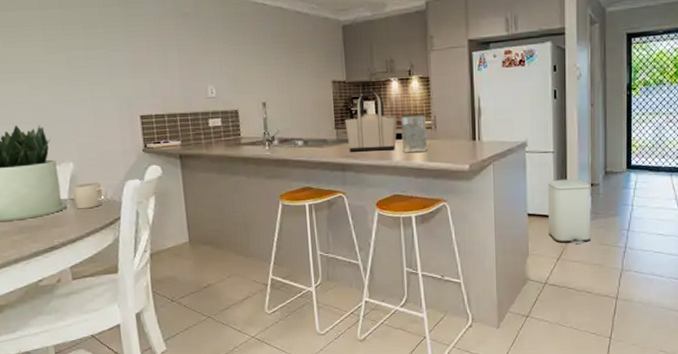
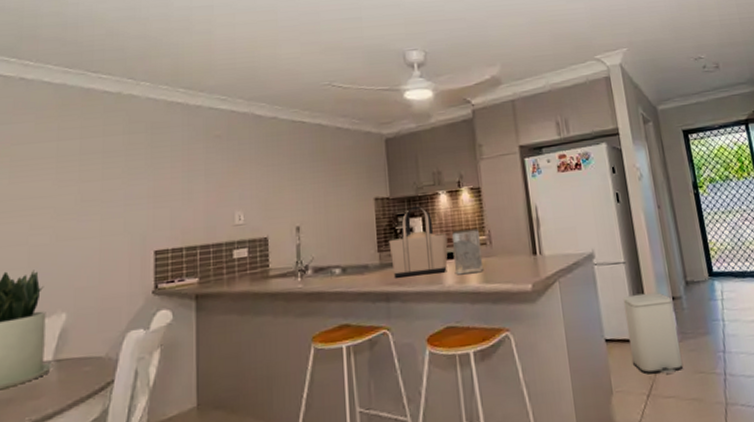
mug: present [73,182,108,209] -> none [59,335,103,373]

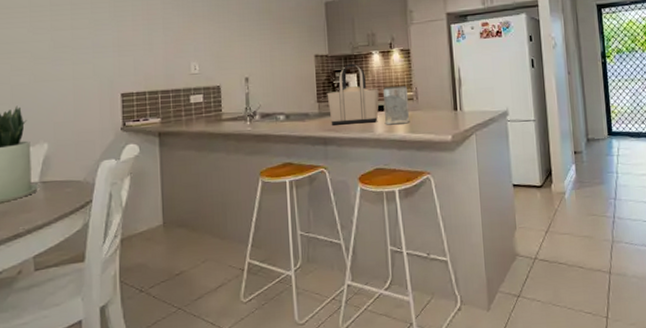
pedal bin: present [623,292,683,375] -> none [531,146,579,215]

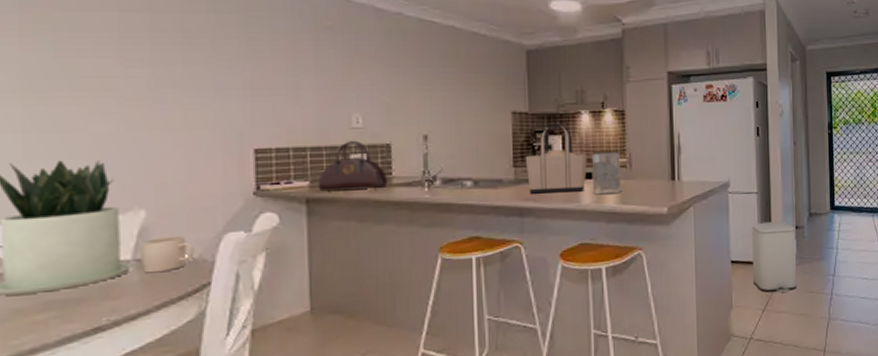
mug: none [44,163,81,193] -> present [140,235,195,274]
handbag: none [166,84,219,127] -> present [317,140,388,192]
pedal bin: none [531,146,579,215] -> present [751,221,797,293]

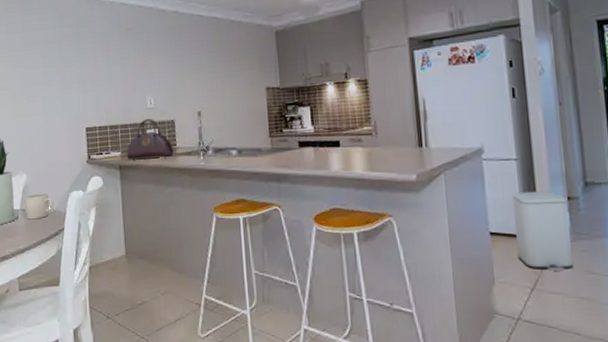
shopping bag: present [525,123,587,195] -> none [279,96,335,163]
jar: present [592,151,622,195] -> none [339,119,369,162]

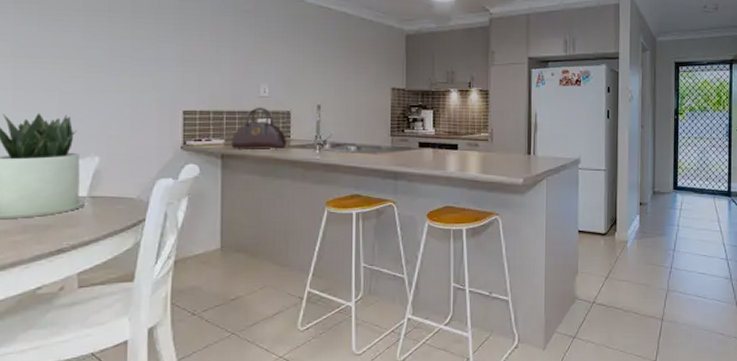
mug: present [24,193,54,220] -> none [94,179,134,208]
pedal bin: present [512,190,574,271] -> none [597,197,640,262]

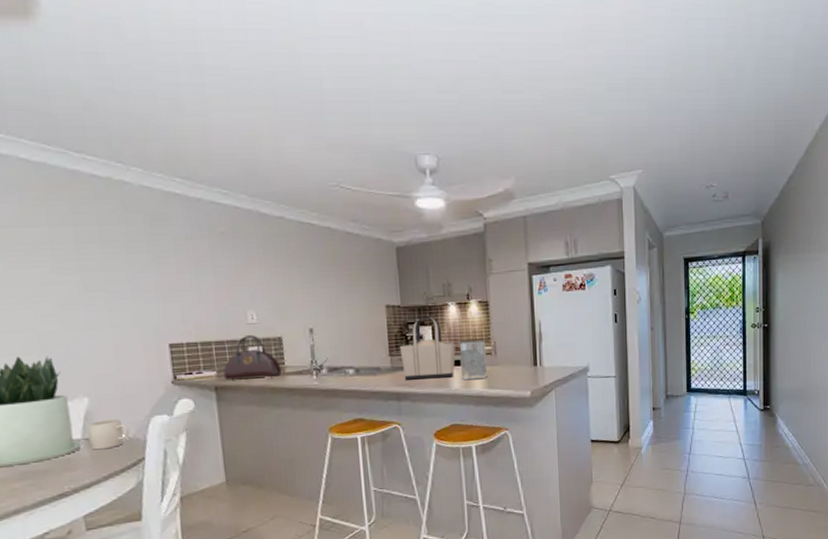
mug: none [94,179,134,208] -> present [87,418,130,450]
shopping bag: none [401,99,454,162] -> present [399,315,456,381]
jar: none [458,126,484,164] -> present [460,339,488,380]

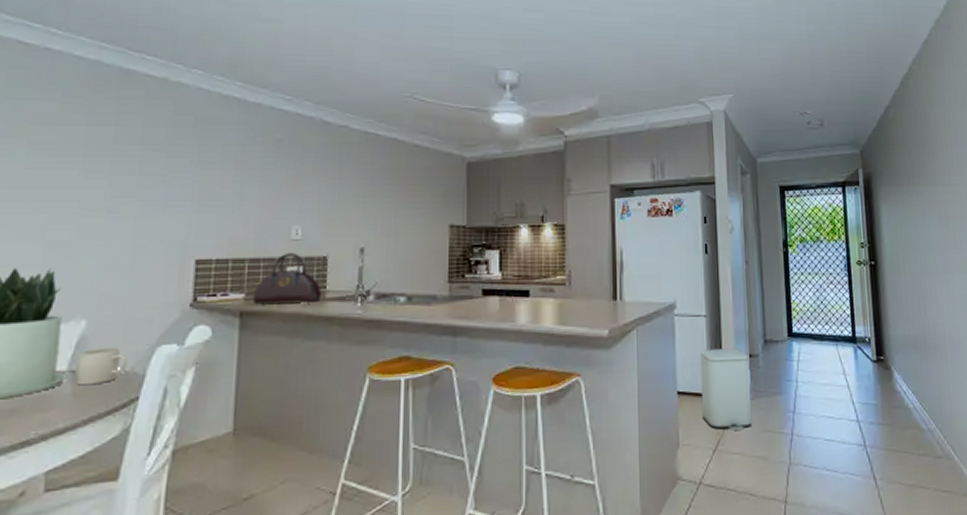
shopping bag: present [399,315,456,381] -> none [460,237,524,313]
jar: present [460,339,488,380] -> none [530,267,560,314]
pedal bin: none [610,403,654,469] -> present [699,348,752,430]

